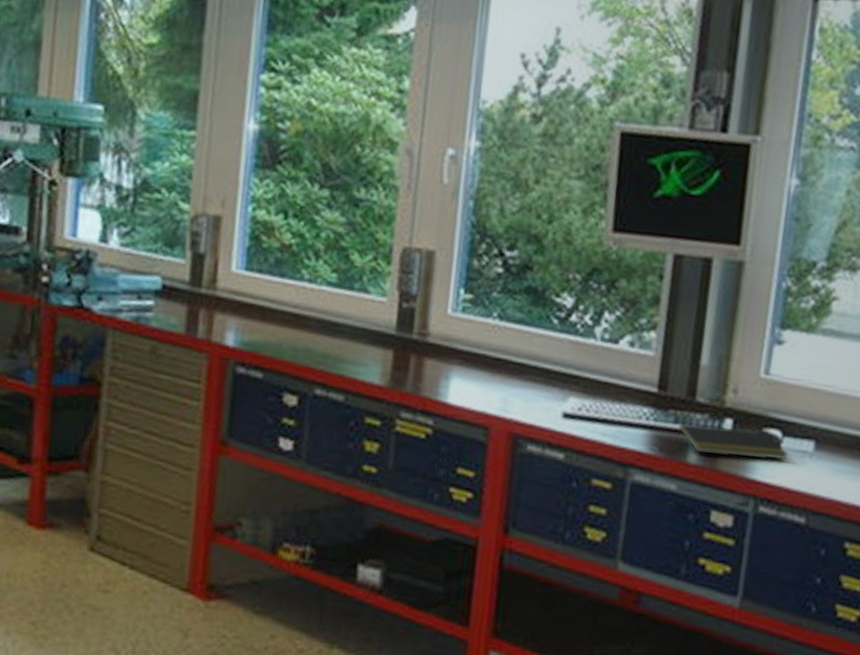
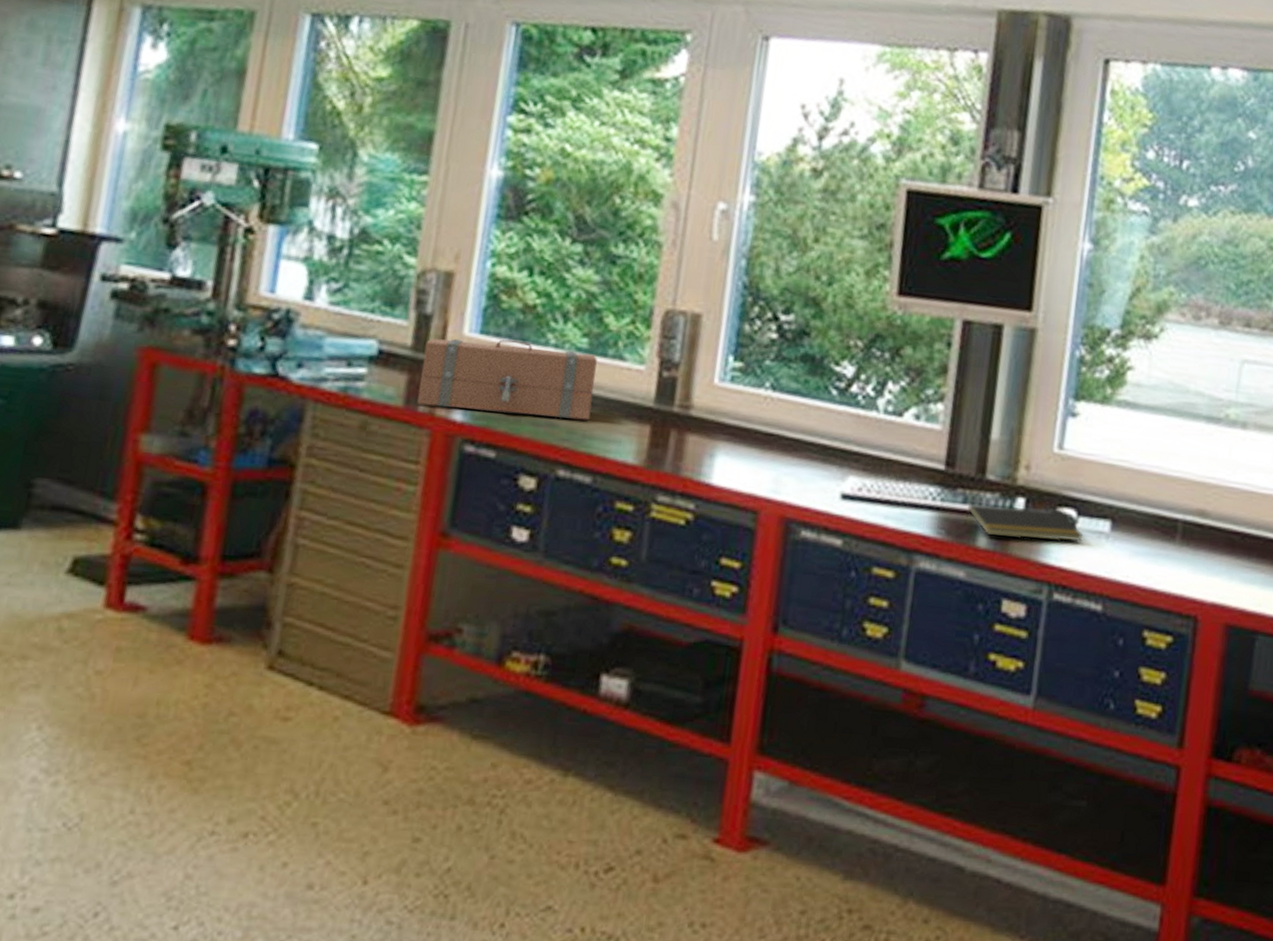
toolbox: none [196,274,345,346] -> present [417,338,597,421]

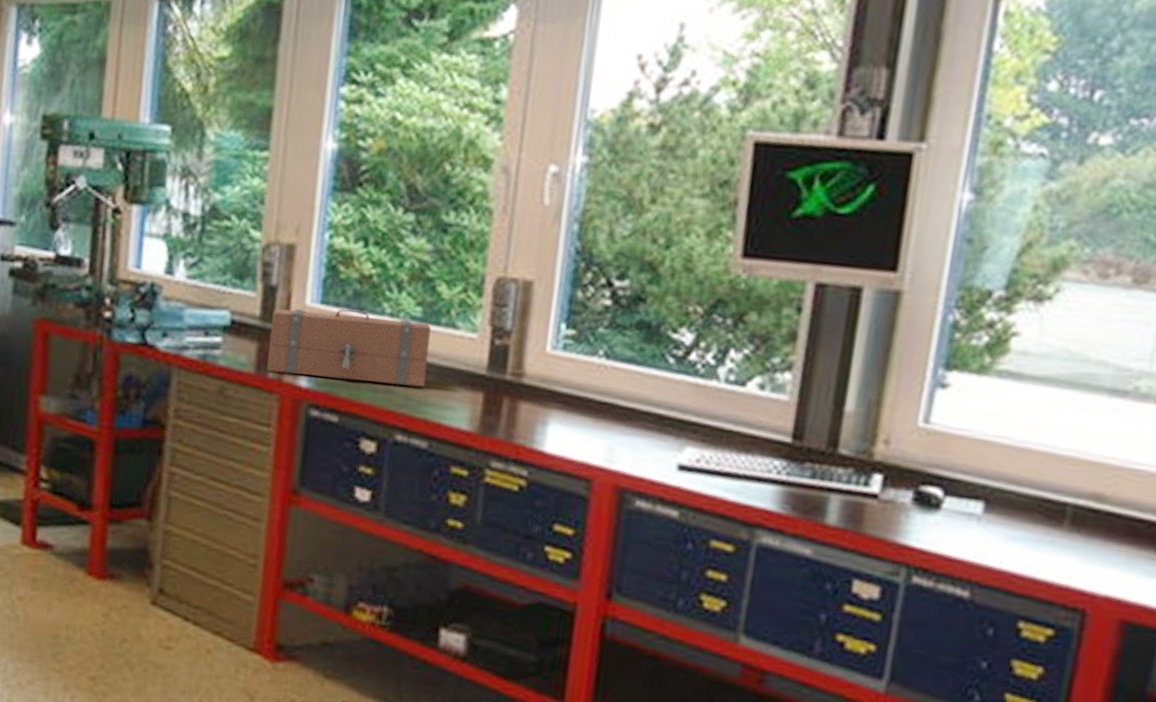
notepad: present [964,504,1083,542] -> none [812,479,950,523]

